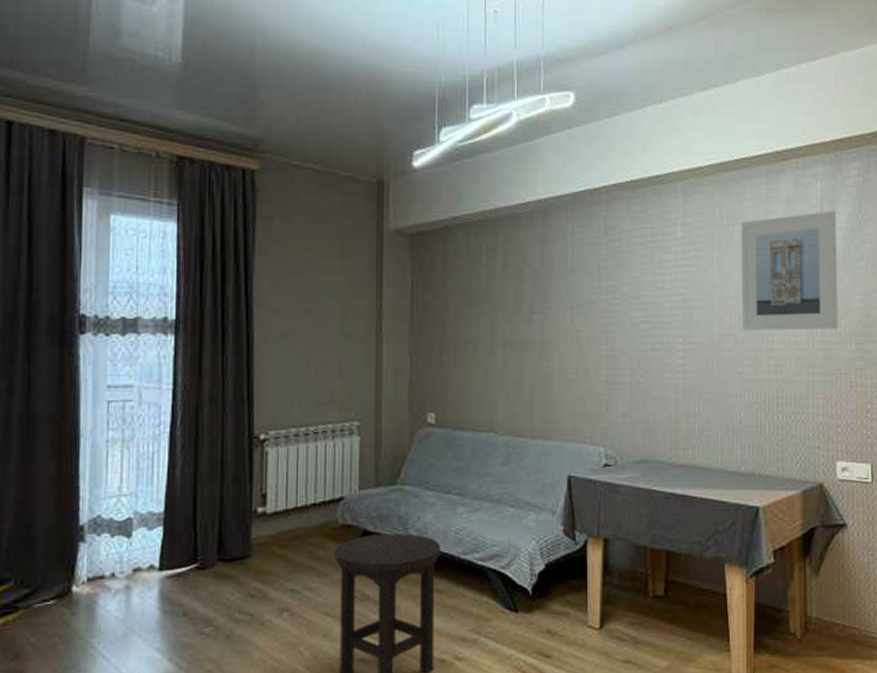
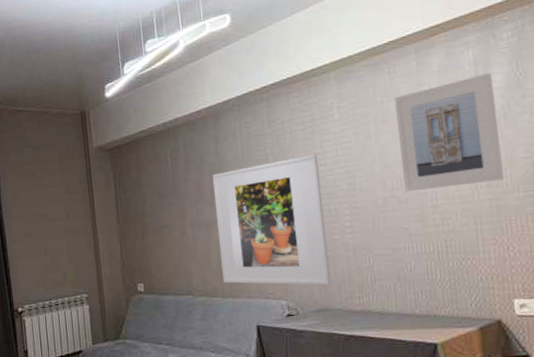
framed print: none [533,274,656,432] -> present [212,154,331,285]

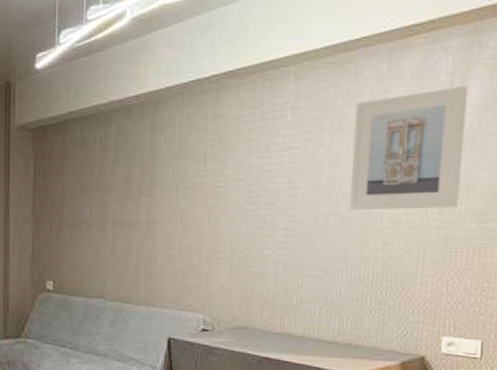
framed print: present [212,154,331,285] -> none [139,158,261,302]

